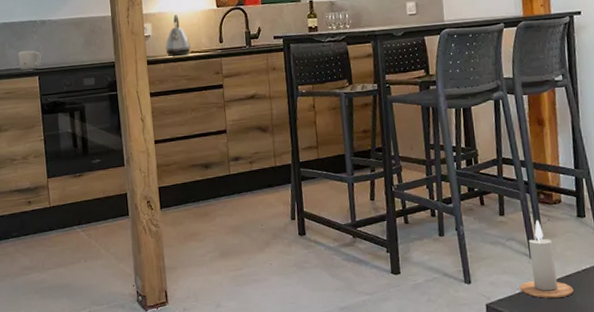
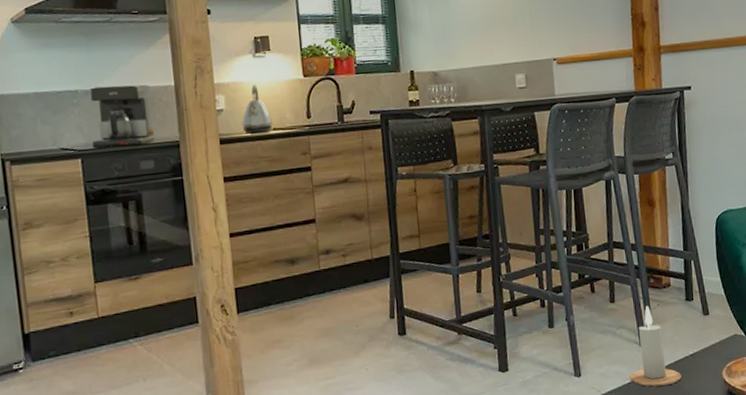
mug: present [18,50,43,71] -> none [53,127,86,152]
coffee maker: none [45,15,96,69] -> present [89,84,156,150]

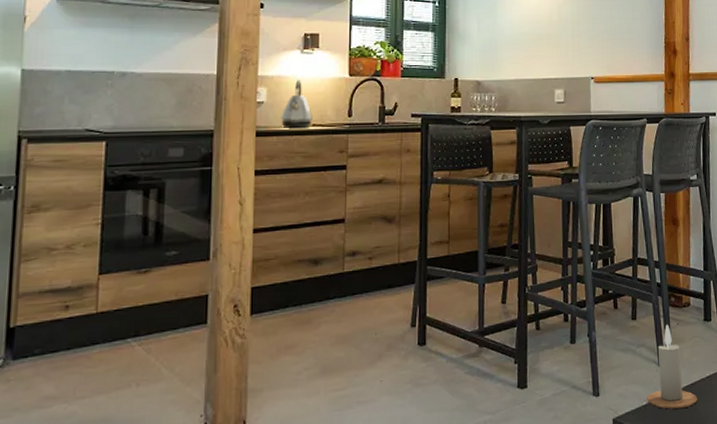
coffee maker: present [89,84,156,150] -> none [121,69,191,134]

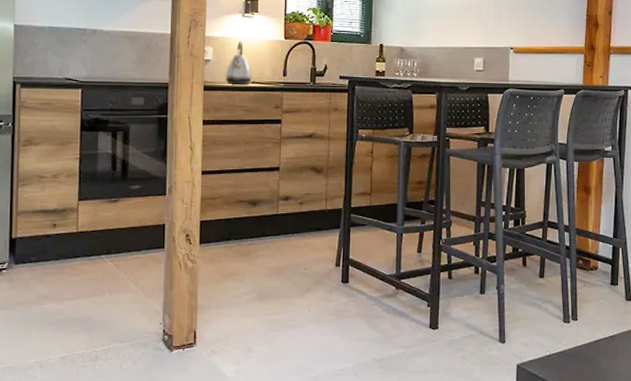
candle: present [646,324,697,409] -> none [550,285,599,362]

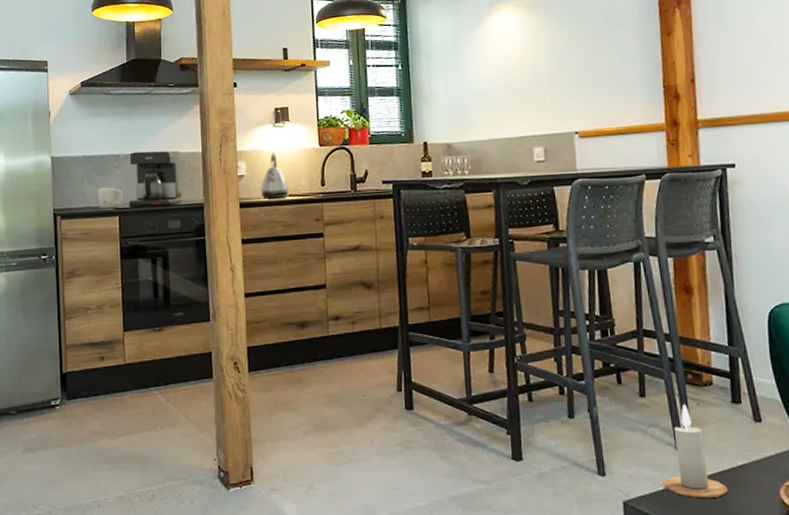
mug: none [61,60,89,81] -> present [97,187,124,209]
coffee maker: none [93,28,149,85] -> present [129,150,183,209]
candle: none [550,285,599,362] -> present [663,404,728,498]

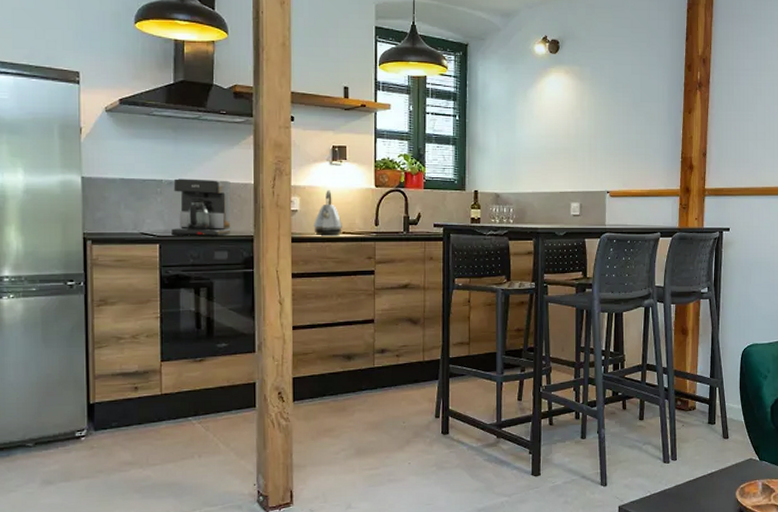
mug: present [97,187,124,209] -> none [135,213,166,236]
candle: present [663,404,728,498] -> none [651,425,698,501]

